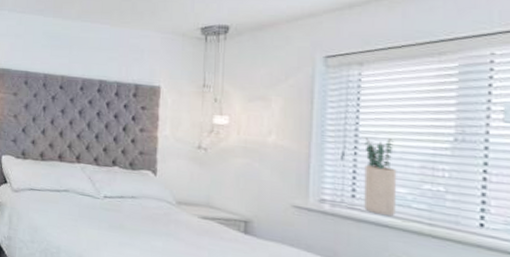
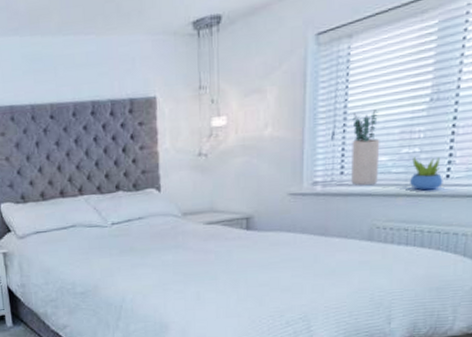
succulent plant: none [435,196,476,237] -> present [410,157,443,190]

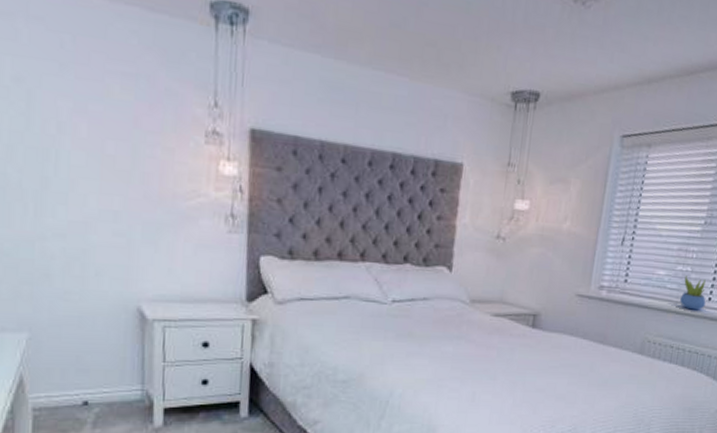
vase: present [351,109,380,186] -> none [632,222,663,298]

